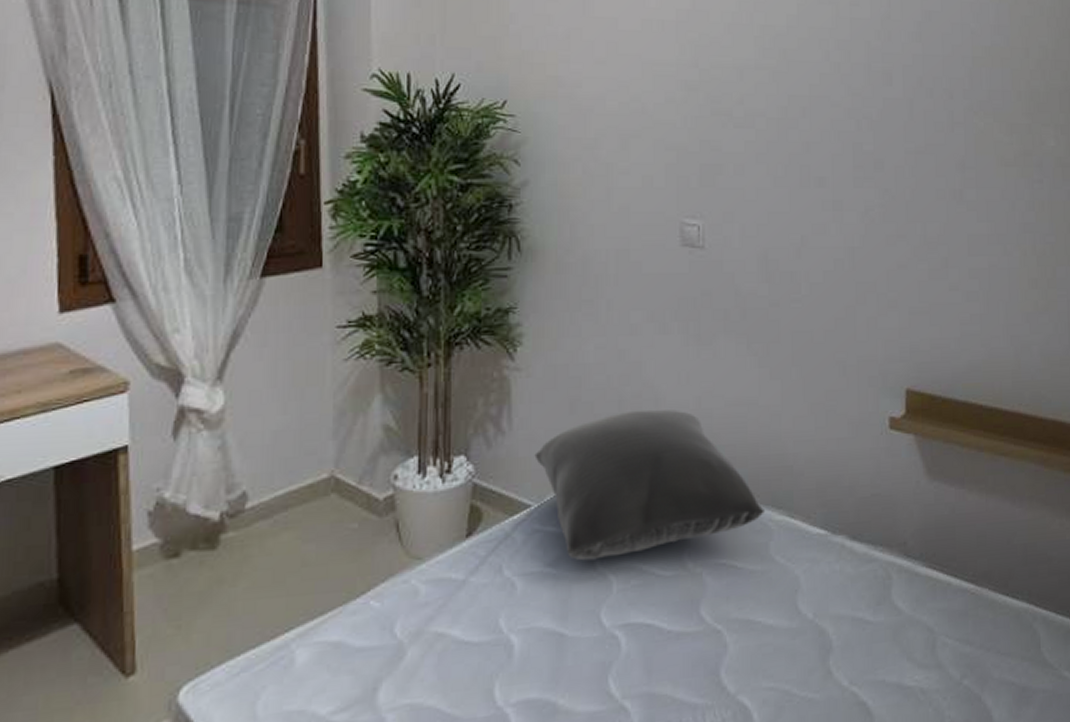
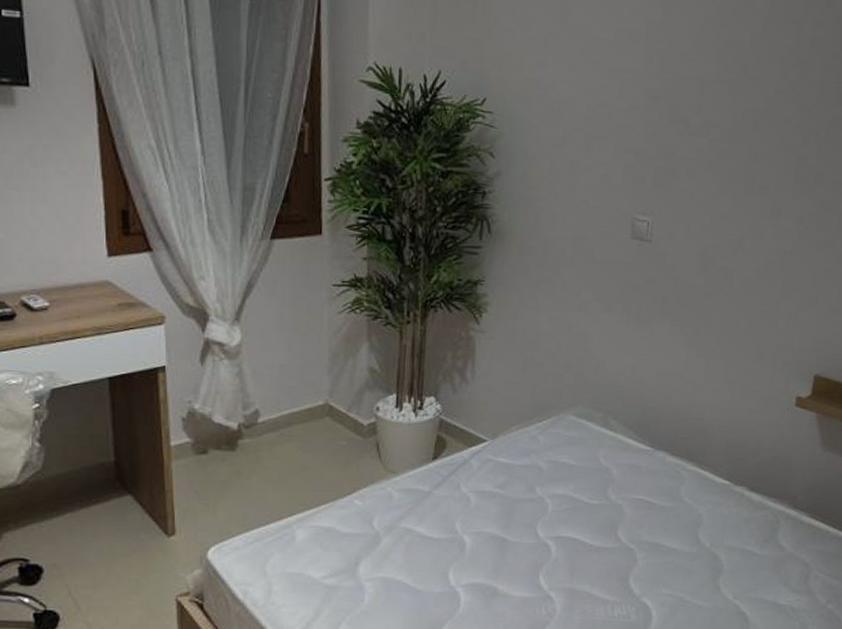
pillow: present [534,409,766,561] -> none [491,372,680,486]

